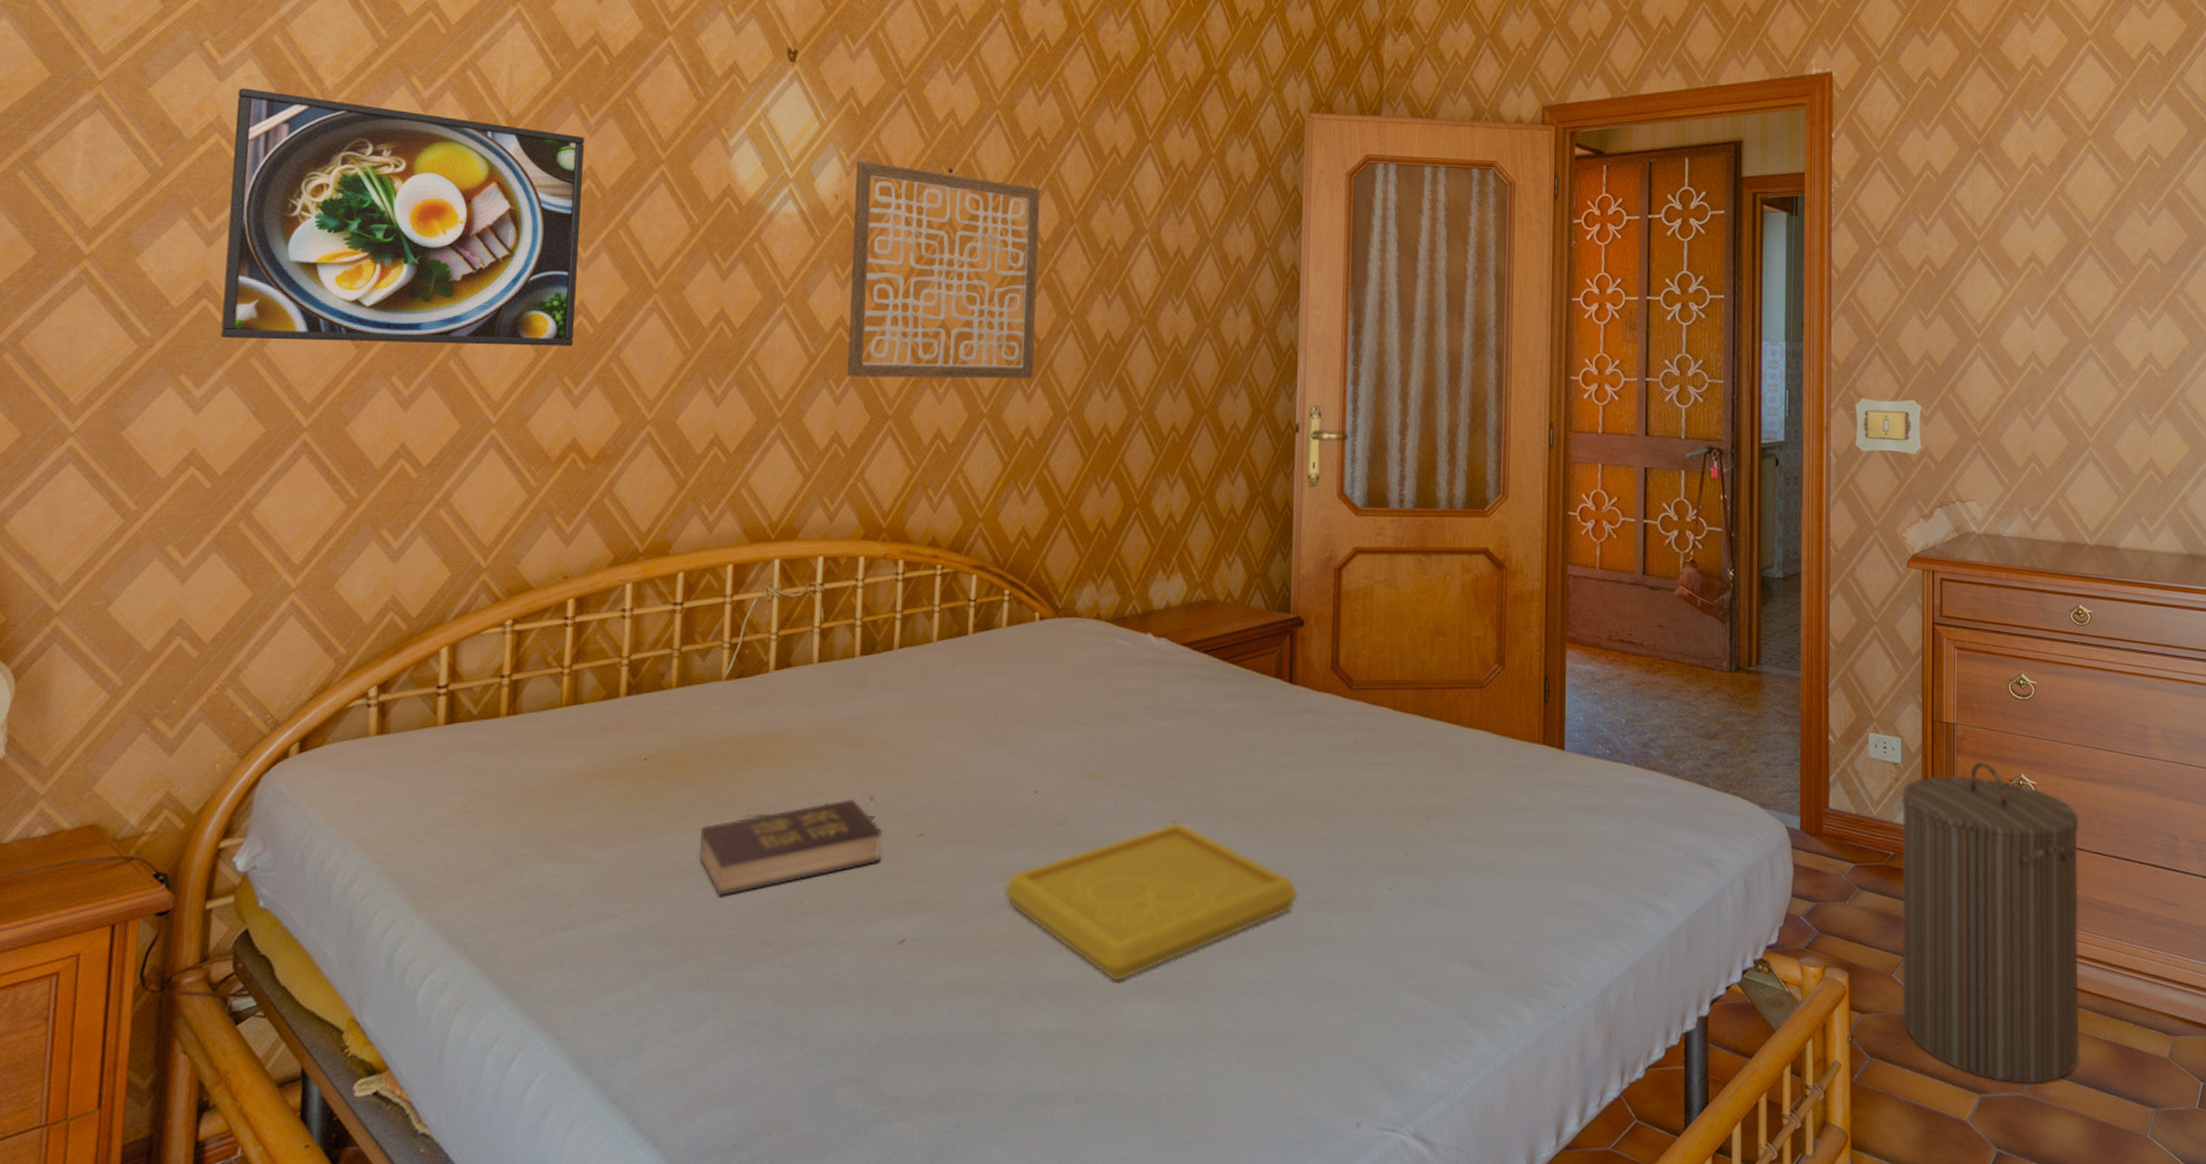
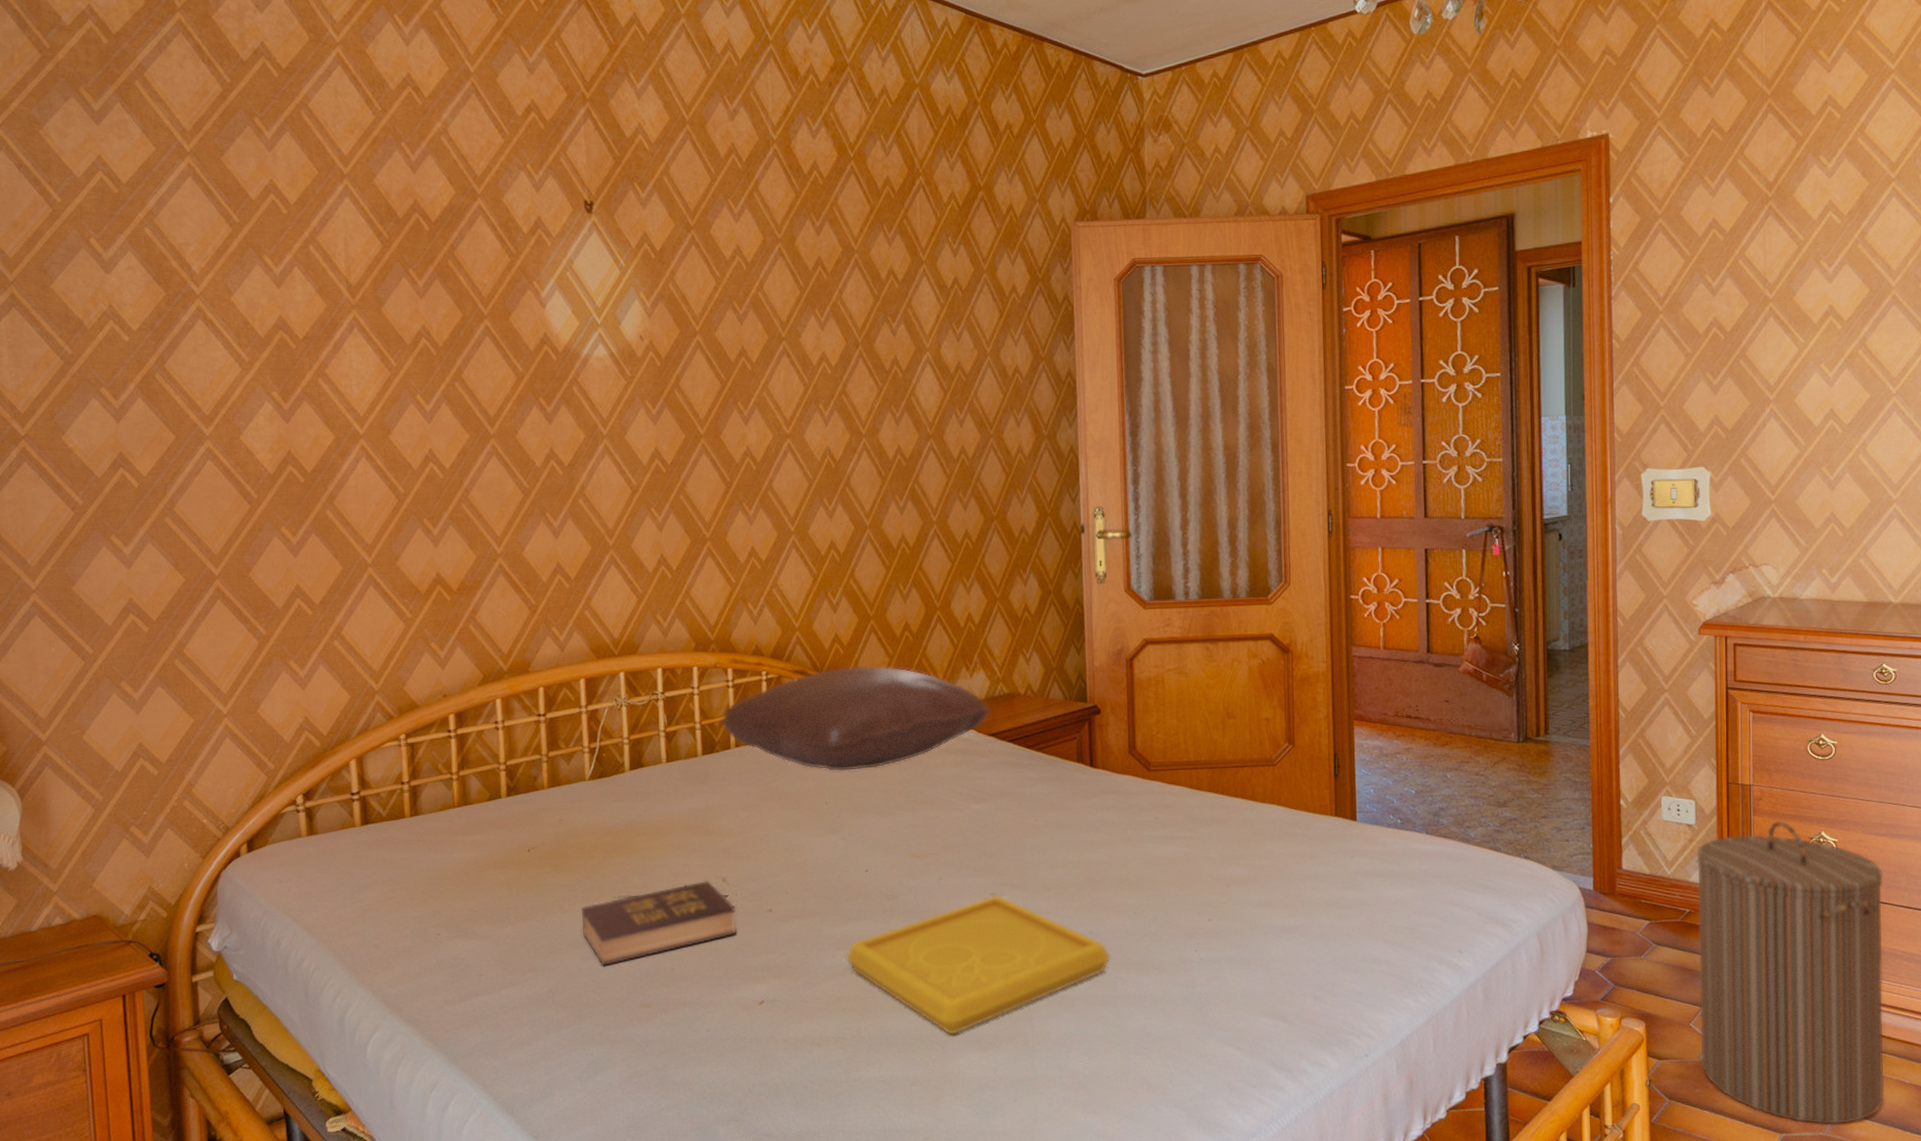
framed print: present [221,88,584,346] -> none [122,278,428,502]
wall art: present [847,161,1041,379] -> none [656,302,834,504]
pillow: none [884,563,1188,679] -> present [720,665,992,771]

